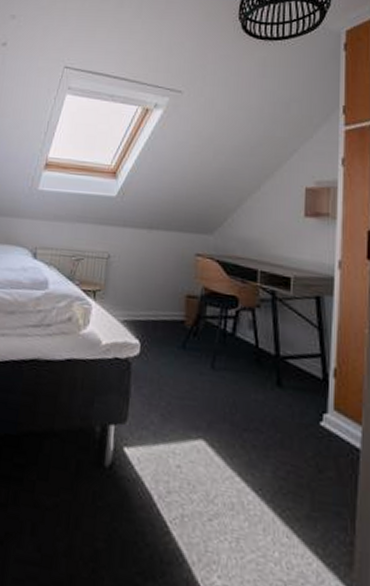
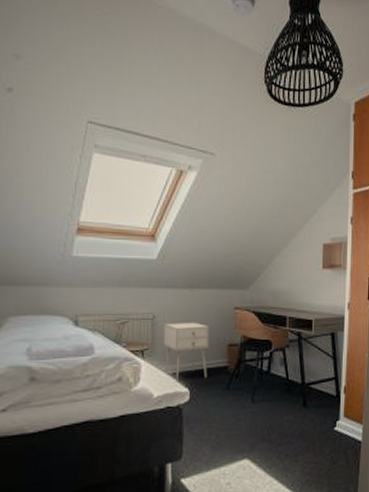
nightstand: none [114,264,166,331] -> present [163,322,209,382]

